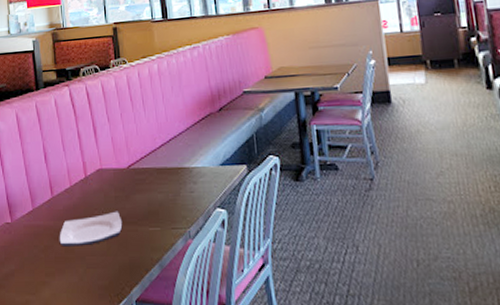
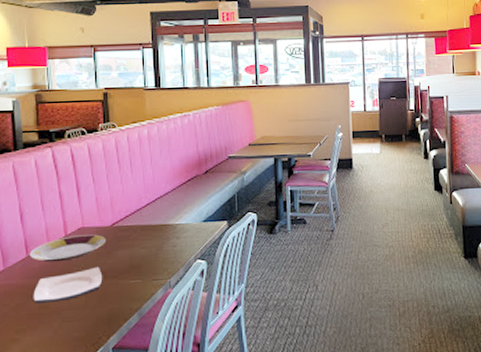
plate: none [55,176,123,205] -> present [30,234,106,263]

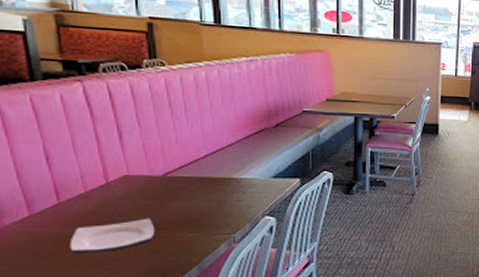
plate: present [30,234,106,263] -> none [62,184,157,211]

